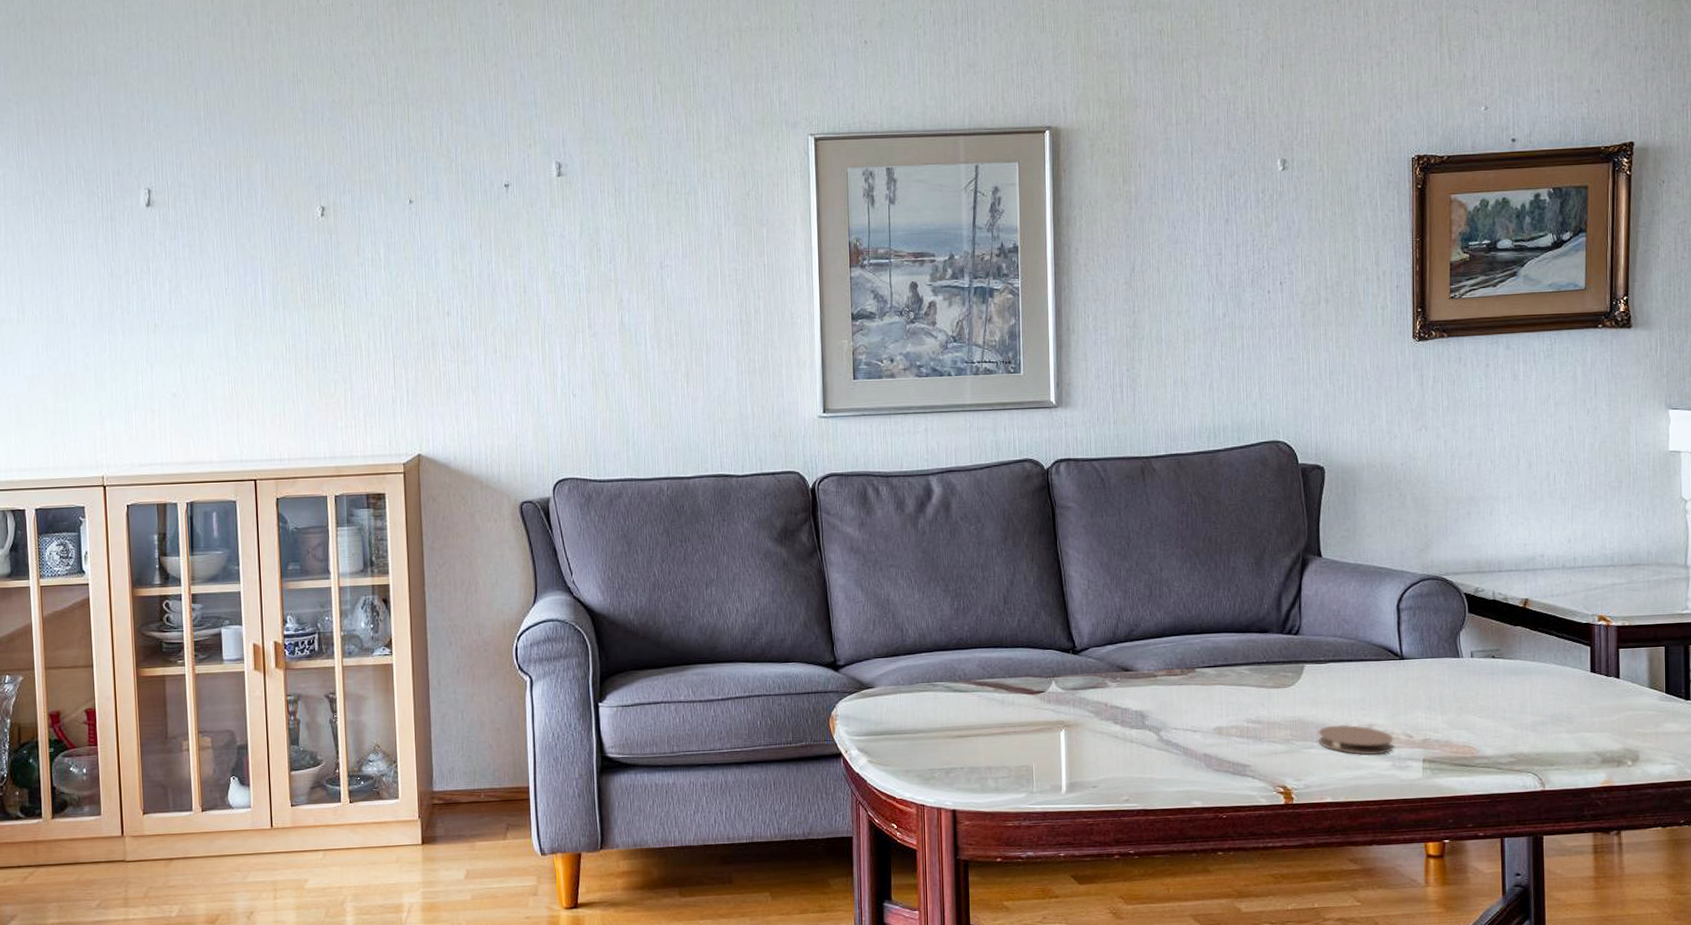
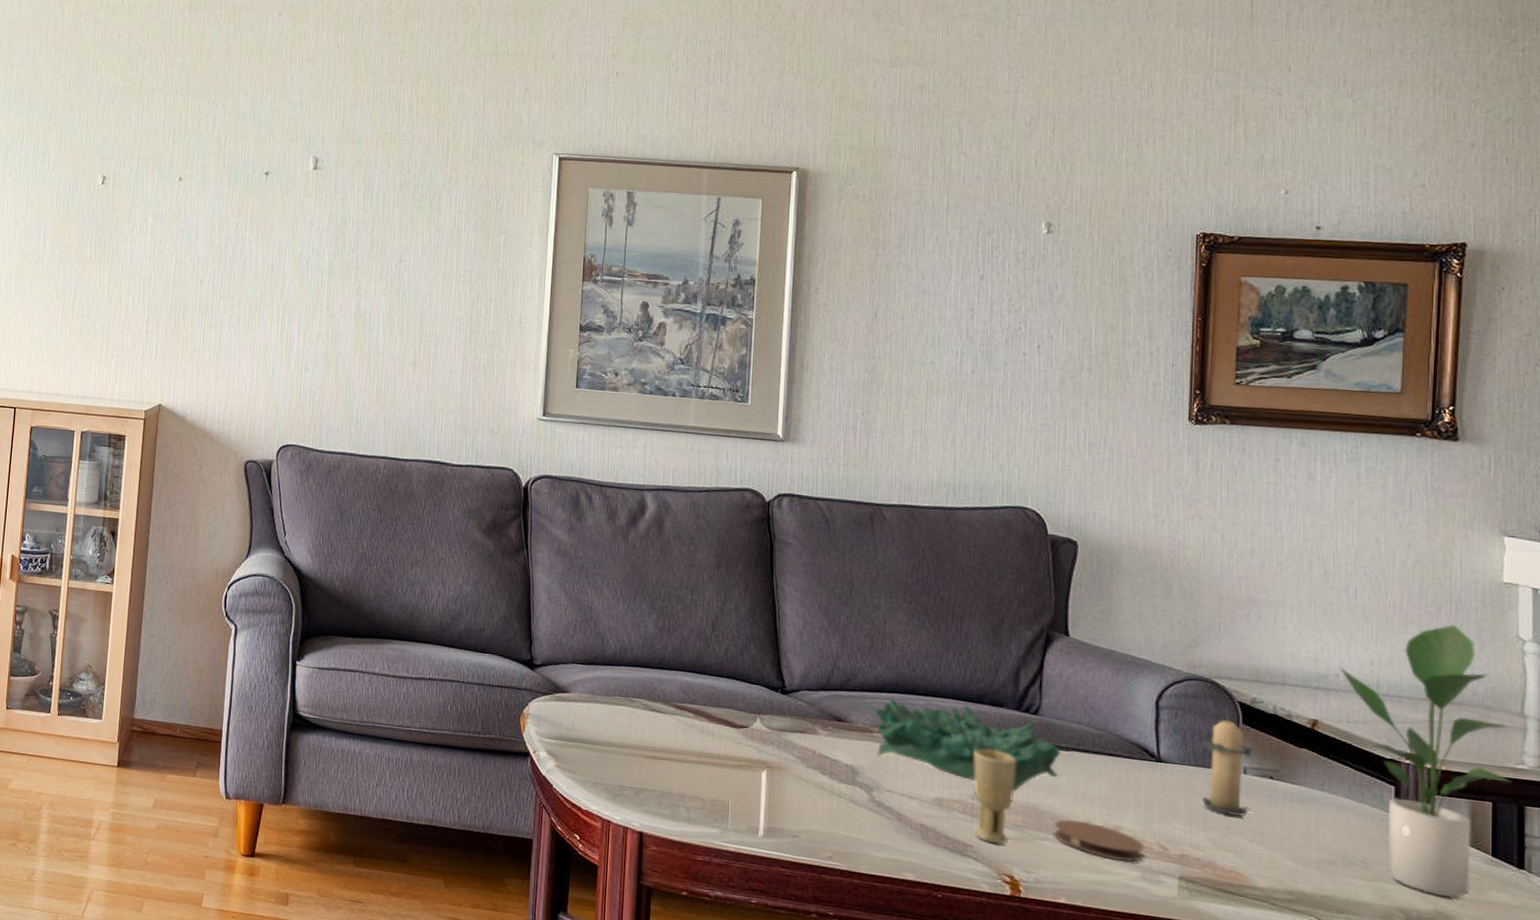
decorative bowl: none [1157,637,1320,709] -> present [874,698,1061,792]
cup: none [1246,674,1283,760] -> present [973,749,1016,844]
candle: none [1436,606,1478,697] -> present [1202,714,1254,817]
potted plant: none [1543,495,1679,736] -> present [1338,625,1512,898]

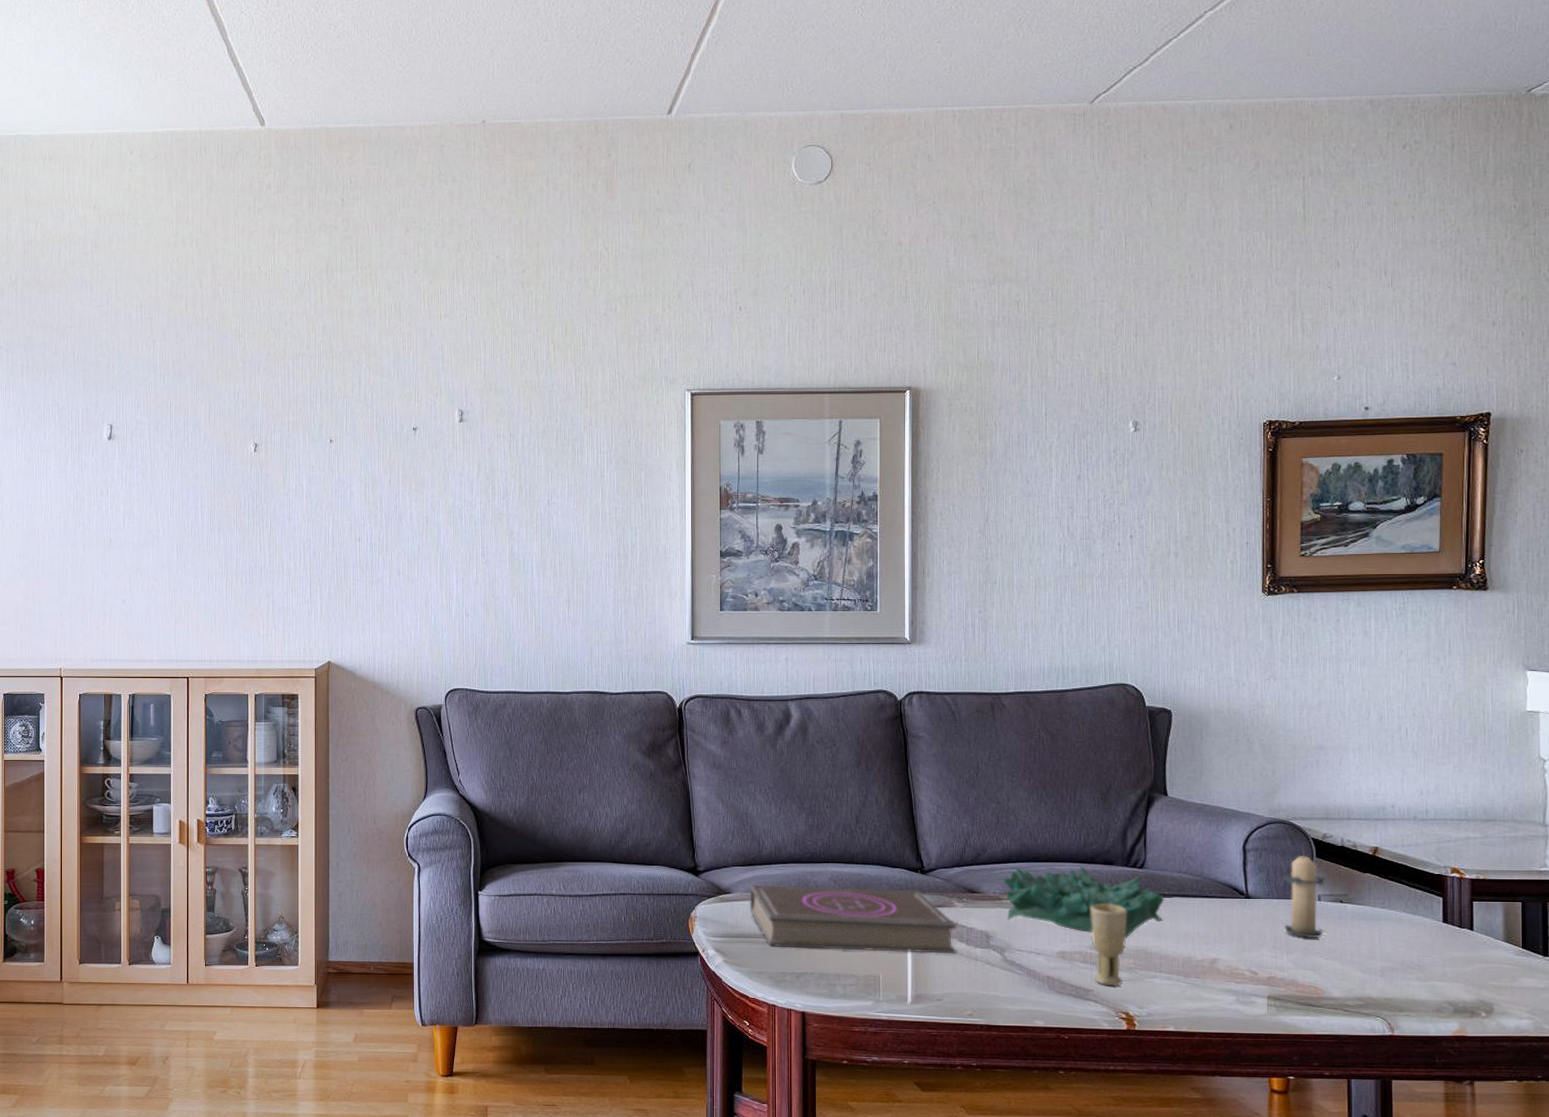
book: none [588,685,819,787] -> present [749,884,957,954]
coaster: present [1054,819,1145,862] -> none [1161,957,1238,989]
potted plant: present [1338,625,1512,898] -> none [1394,752,1537,988]

